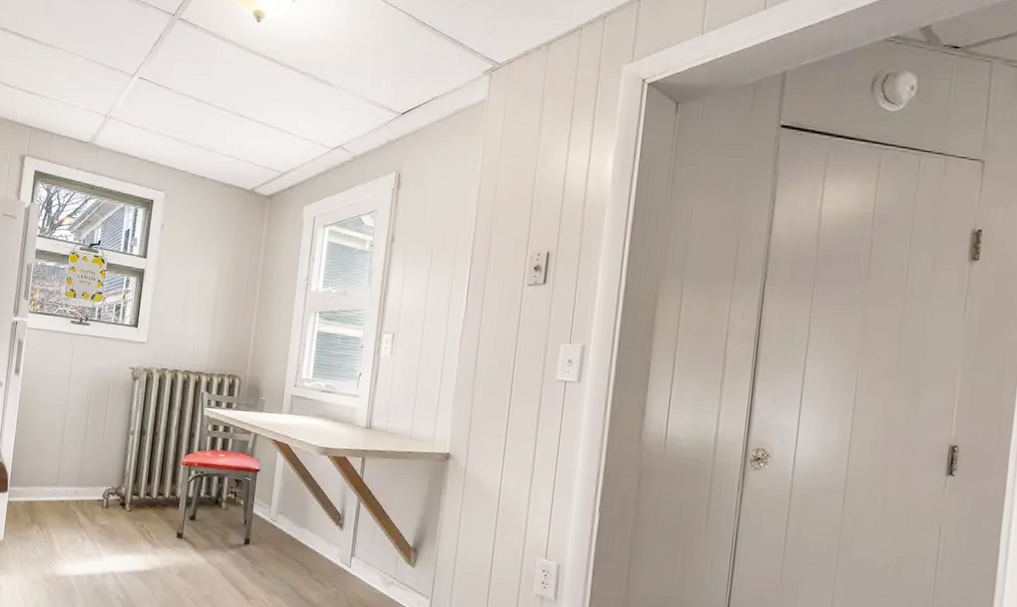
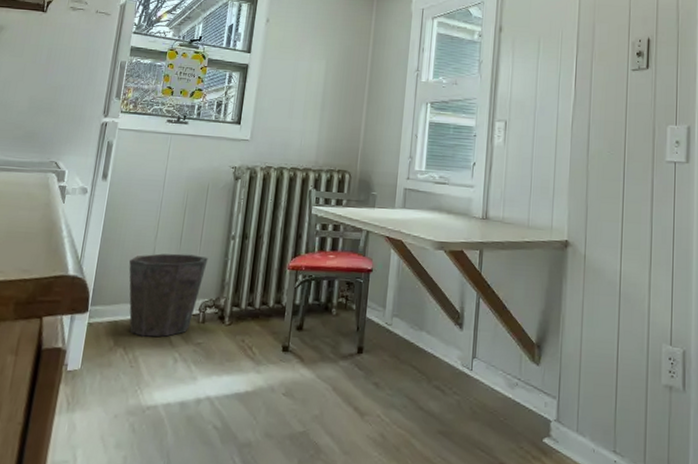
waste bin: none [41,444,110,518] -> present [129,253,208,337]

